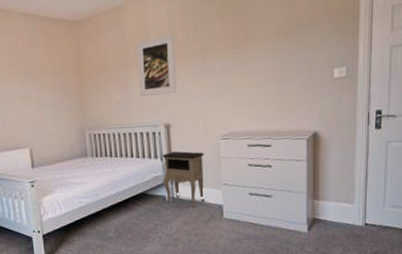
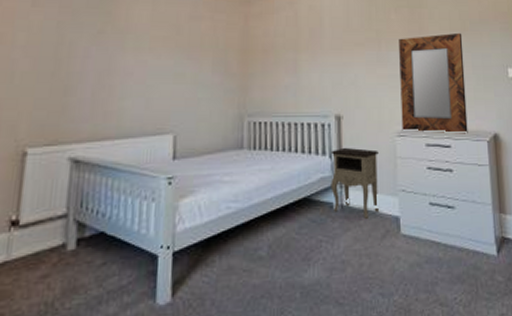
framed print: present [136,34,177,96] -> none [309,20,350,82]
home mirror: none [224,36,289,135] -> present [399,32,468,134]

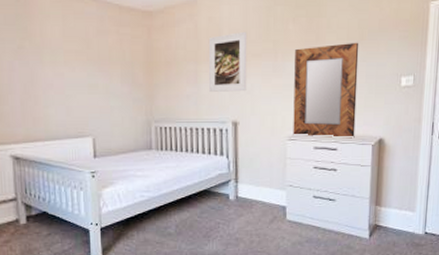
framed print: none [309,20,350,82] -> present [208,31,248,92]
nightstand: present [330,147,380,219] -> none [227,149,270,207]

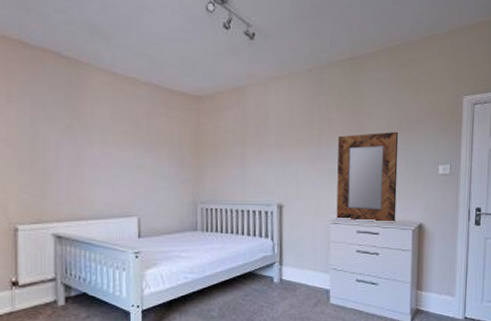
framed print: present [208,31,248,92] -> none [255,118,293,176]

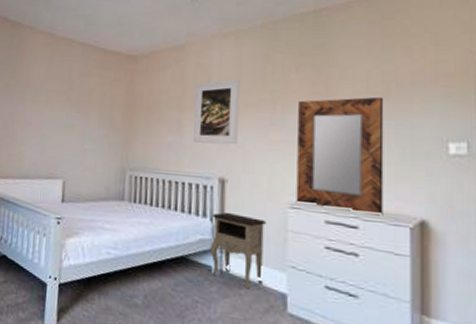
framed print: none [255,118,293,176] -> present [193,79,241,145]
nightstand: none [272,231,314,290] -> present [210,212,266,289]

